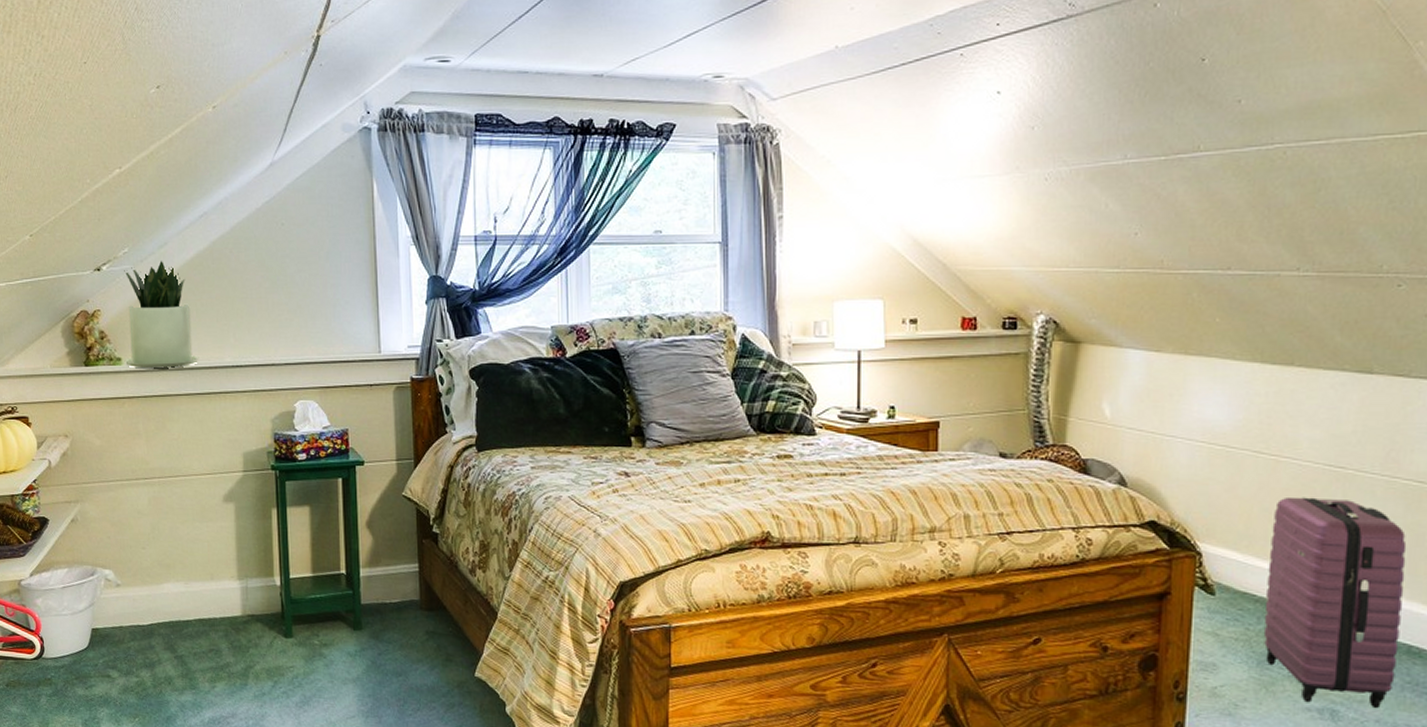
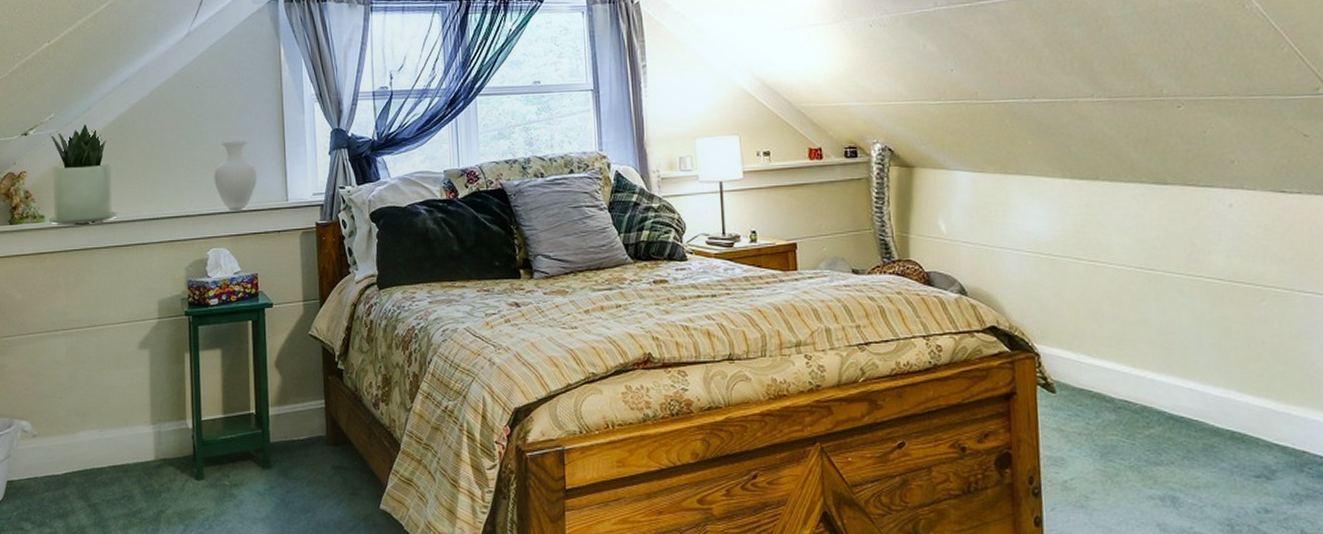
vase: none [301,285,348,361] -> present [214,140,258,210]
suitcase: present [1264,496,1407,709] -> none [1098,298,1224,494]

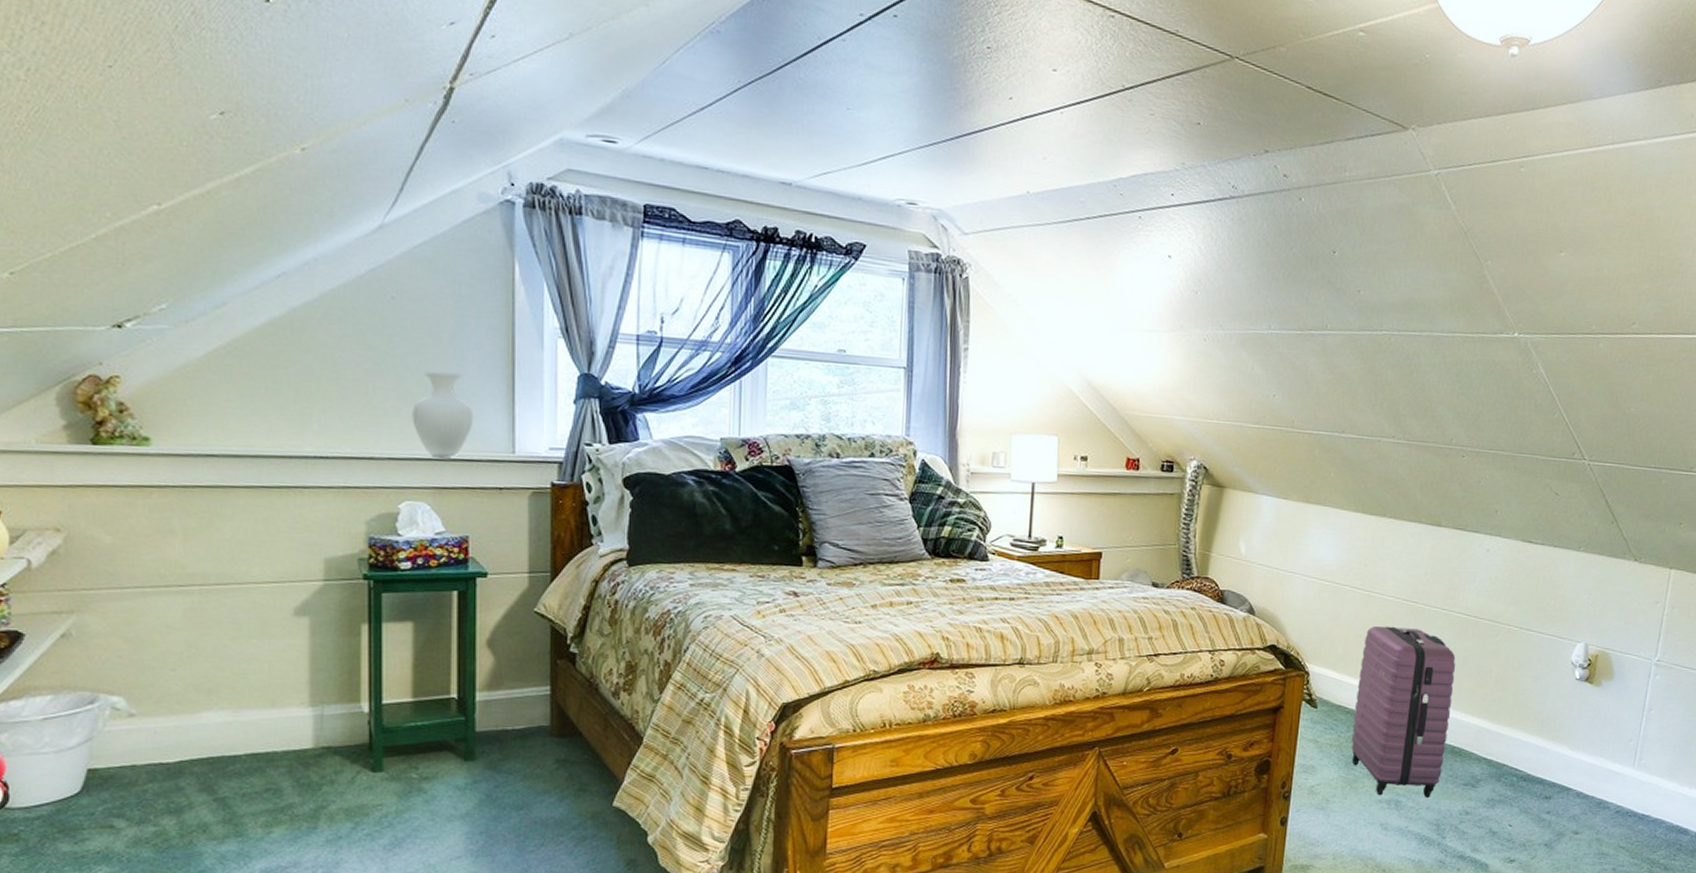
planter: present [47,124,118,225] -> none [154,324,267,454]
suitcase: none [1098,298,1224,494] -> present [1351,625,1456,799]

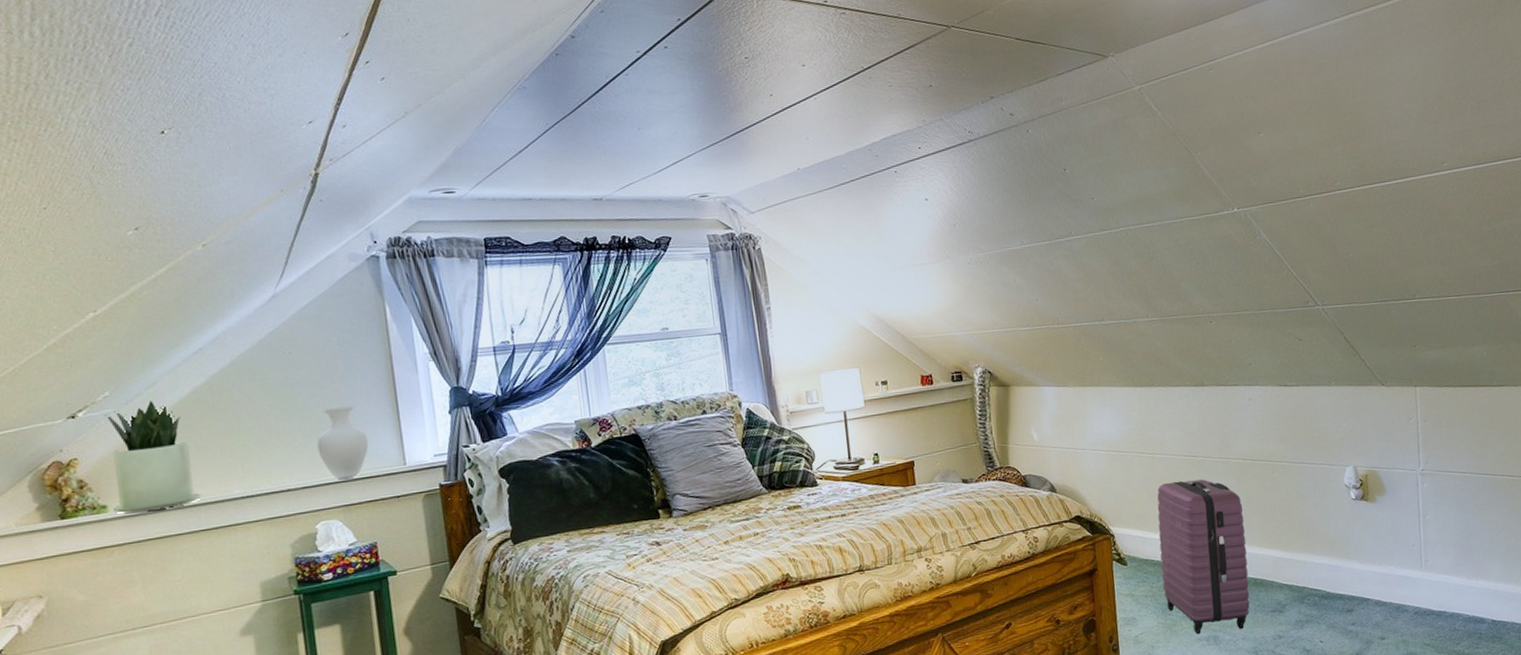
planter: none [154,324,267,454] -> present [105,401,203,514]

